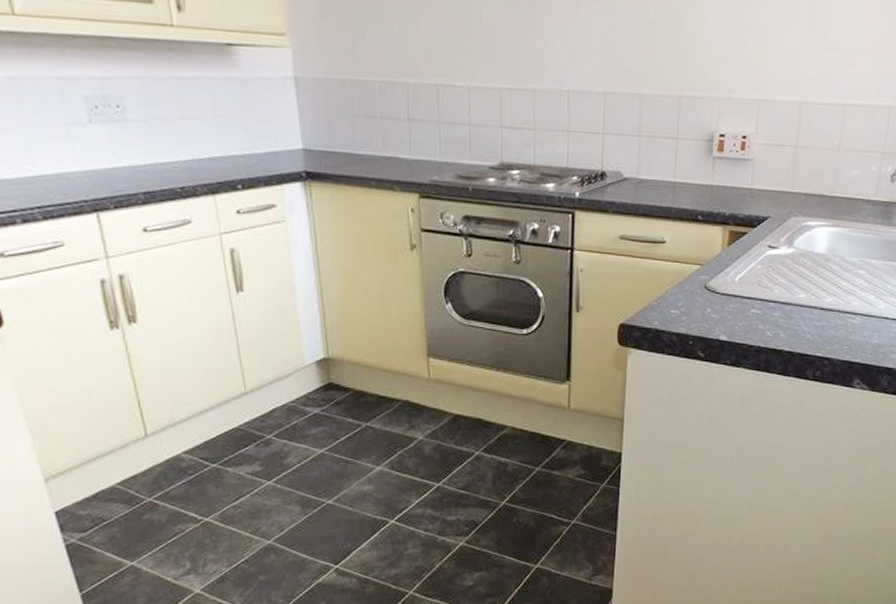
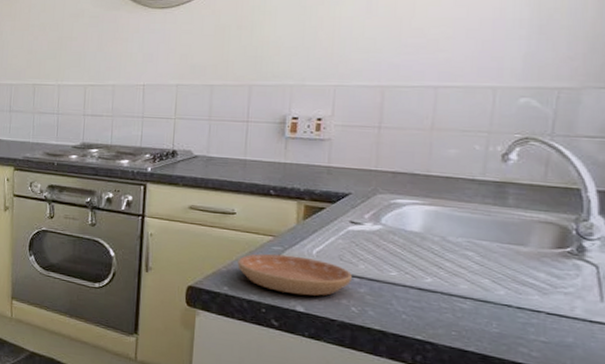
saucer: none [667,283,768,324] -> present [237,254,352,296]

